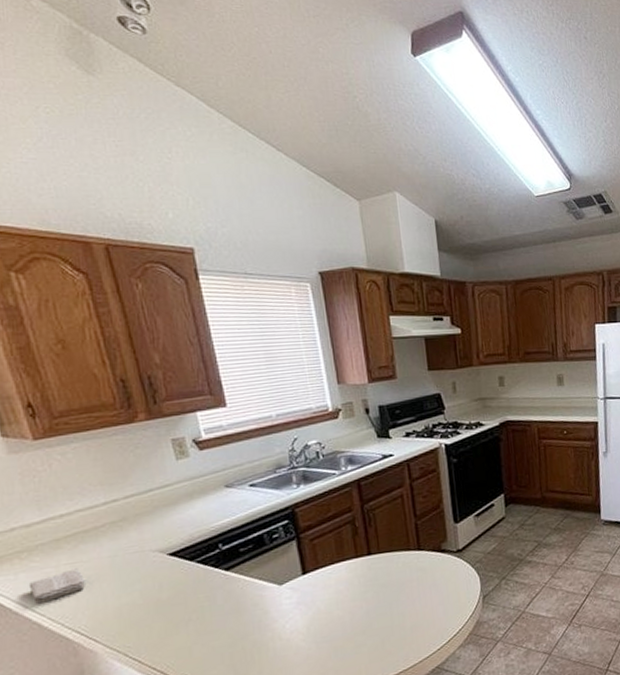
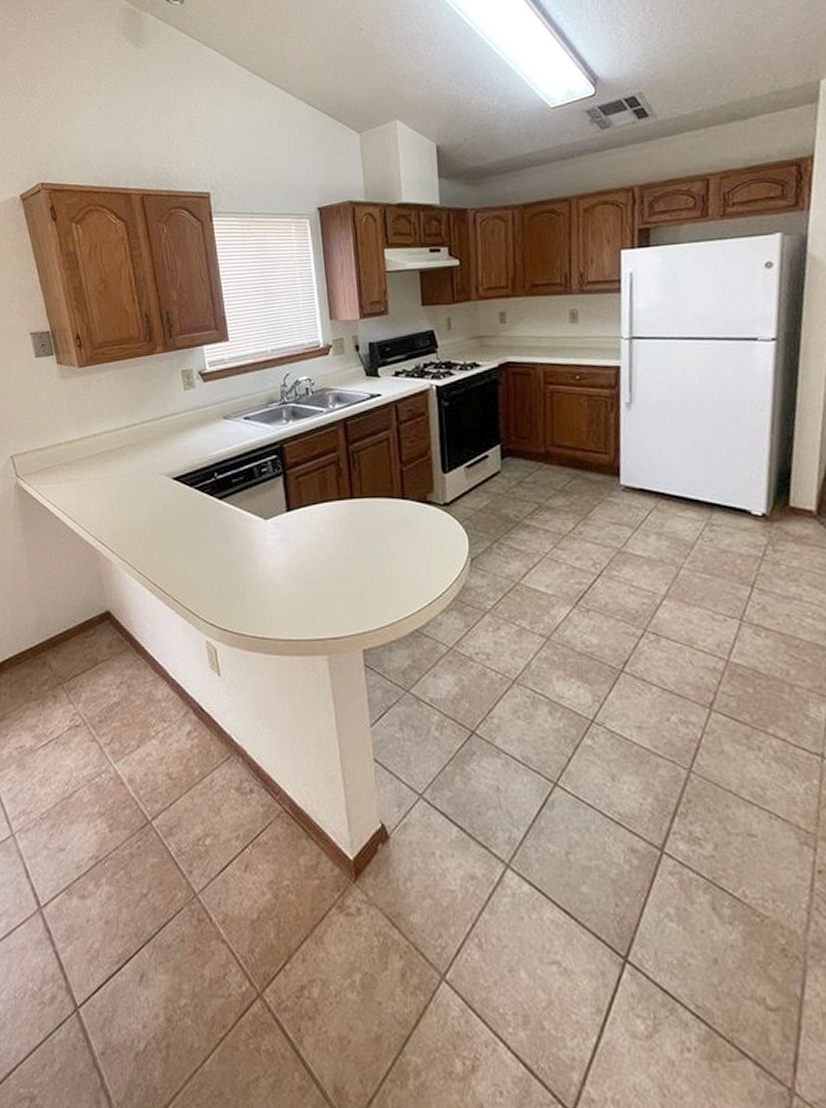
washcloth: present [28,568,85,605] -> none [67,483,107,513]

